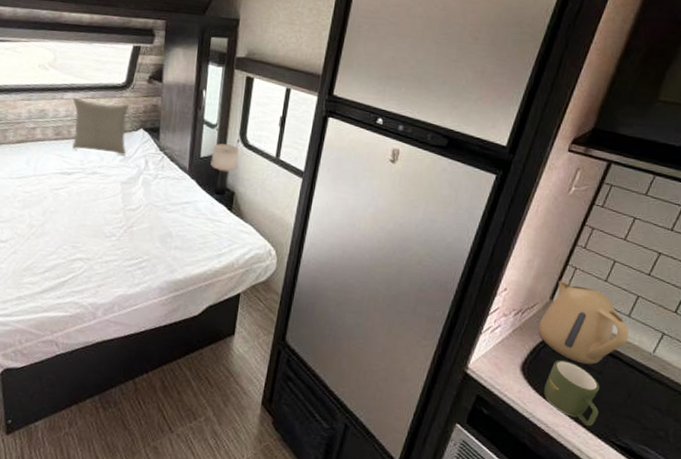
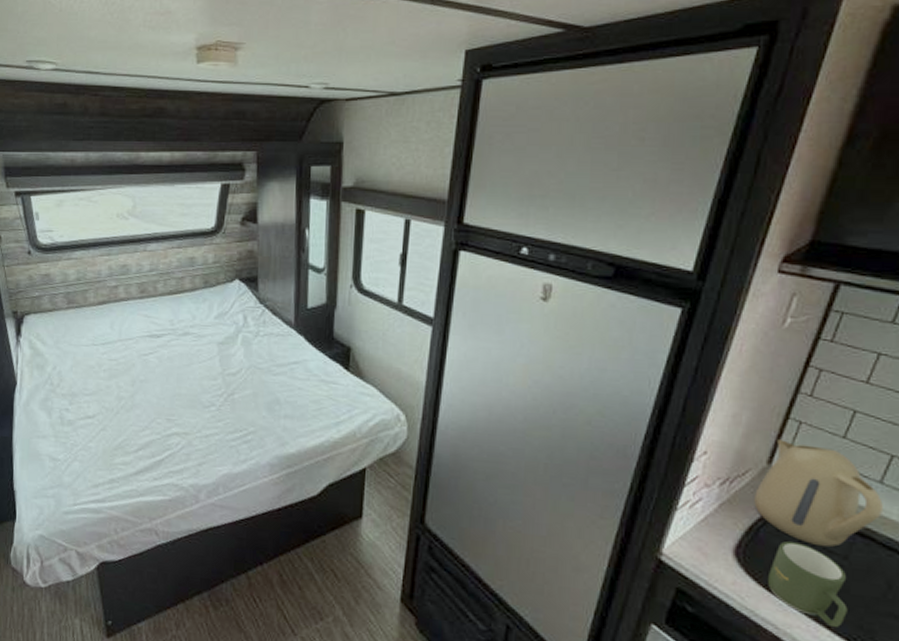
pillow: present [72,97,130,156] -> none [157,248,222,312]
table lamp: present [210,143,239,195] -> none [320,291,353,352]

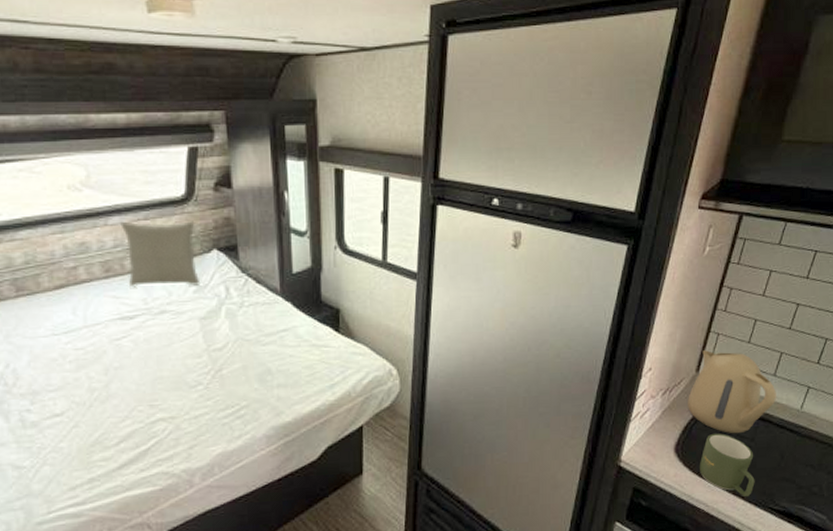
pillow: none [157,248,222,312] -> present [120,221,201,287]

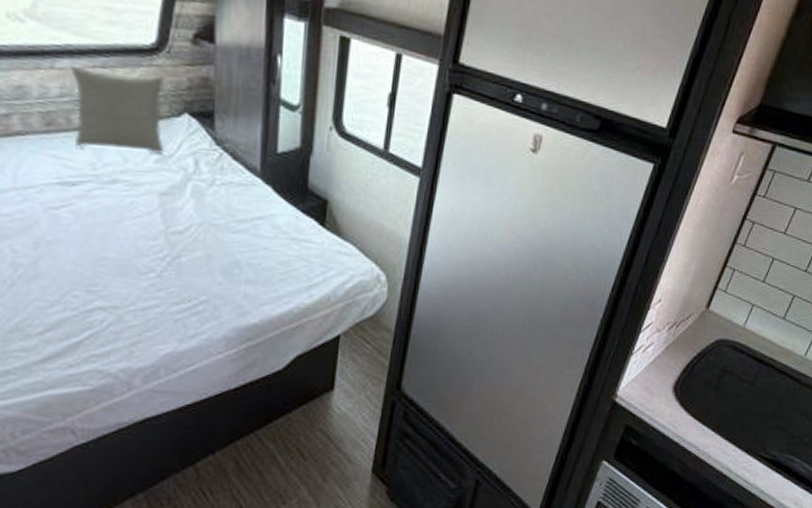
kettle: present [688,350,776,434] -> none [692,286,783,377]
mug: present [700,434,755,497] -> none [696,375,751,443]

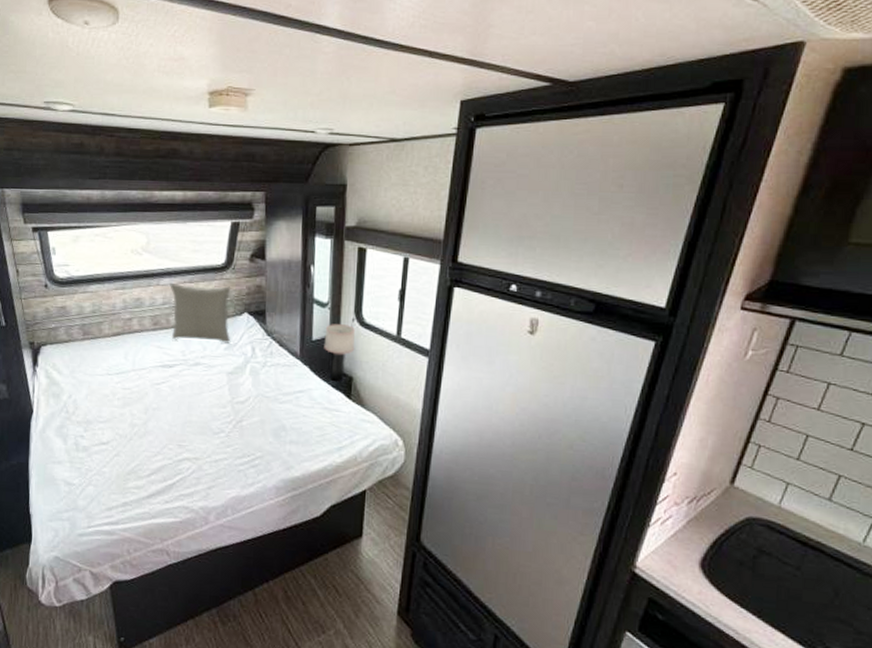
table lamp: none [292,132,333,205] -> present [324,324,355,381]

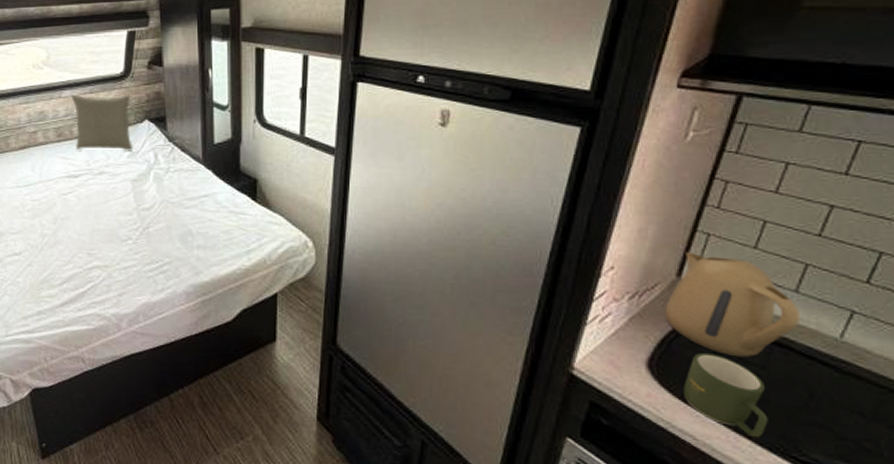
table lamp: present [324,324,355,381] -> none [226,126,258,184]
kettle: none [718,461,831,559] -> present [665,252,800,358]
mug: none [730,554,800,632] -> present [684,353,768,438]

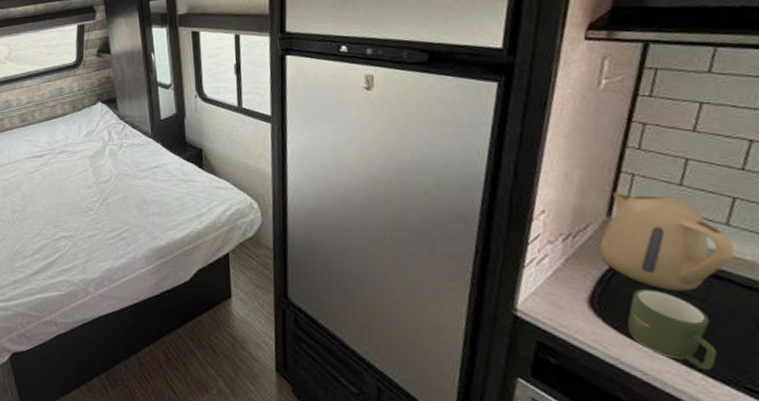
pillow: present [71,94,134,151] -> none [31,81,90,133]

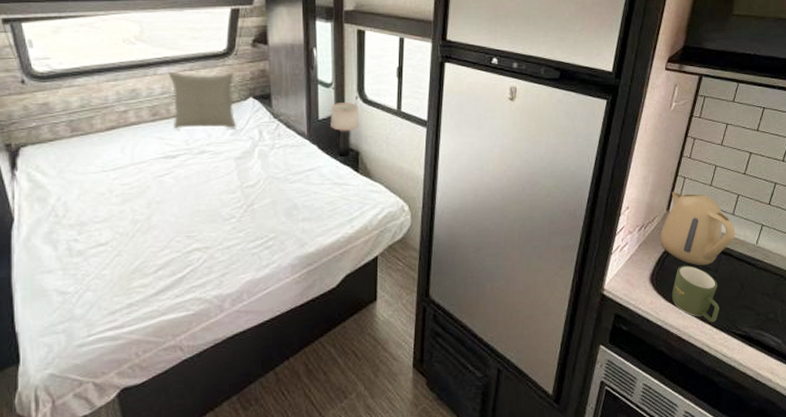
pillow: none [31,81,90,133] -> present [168,71,237,130]
table lamp: none [172,102,201,154] -> present [330,103,360,157]

